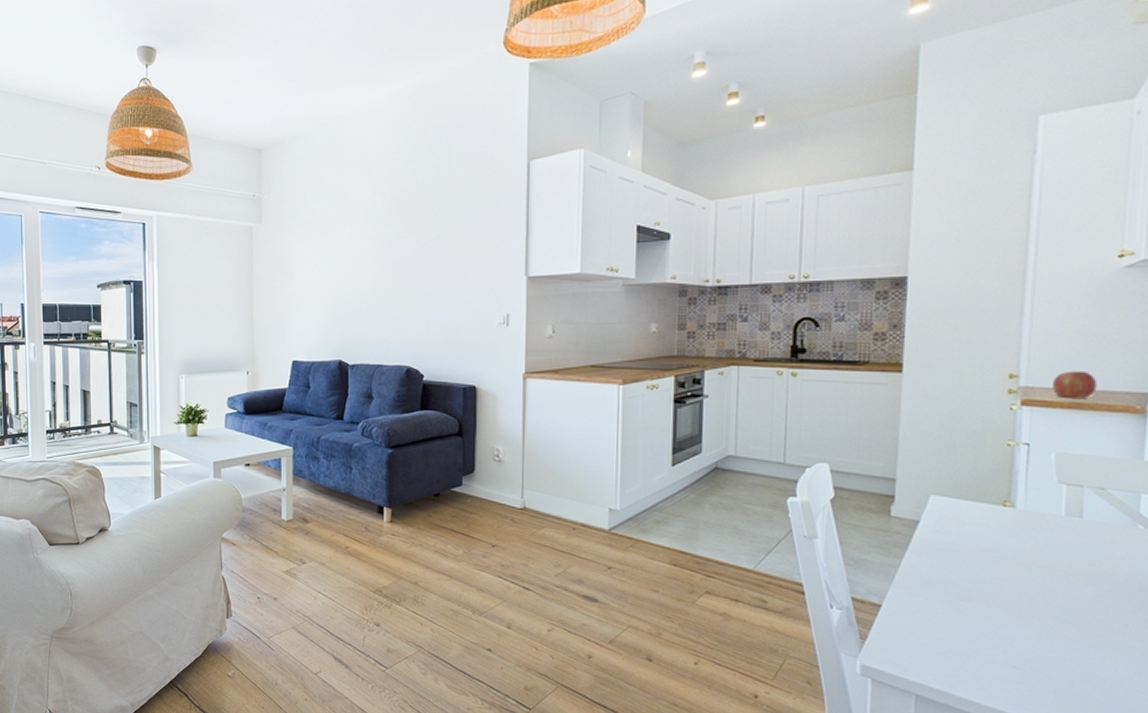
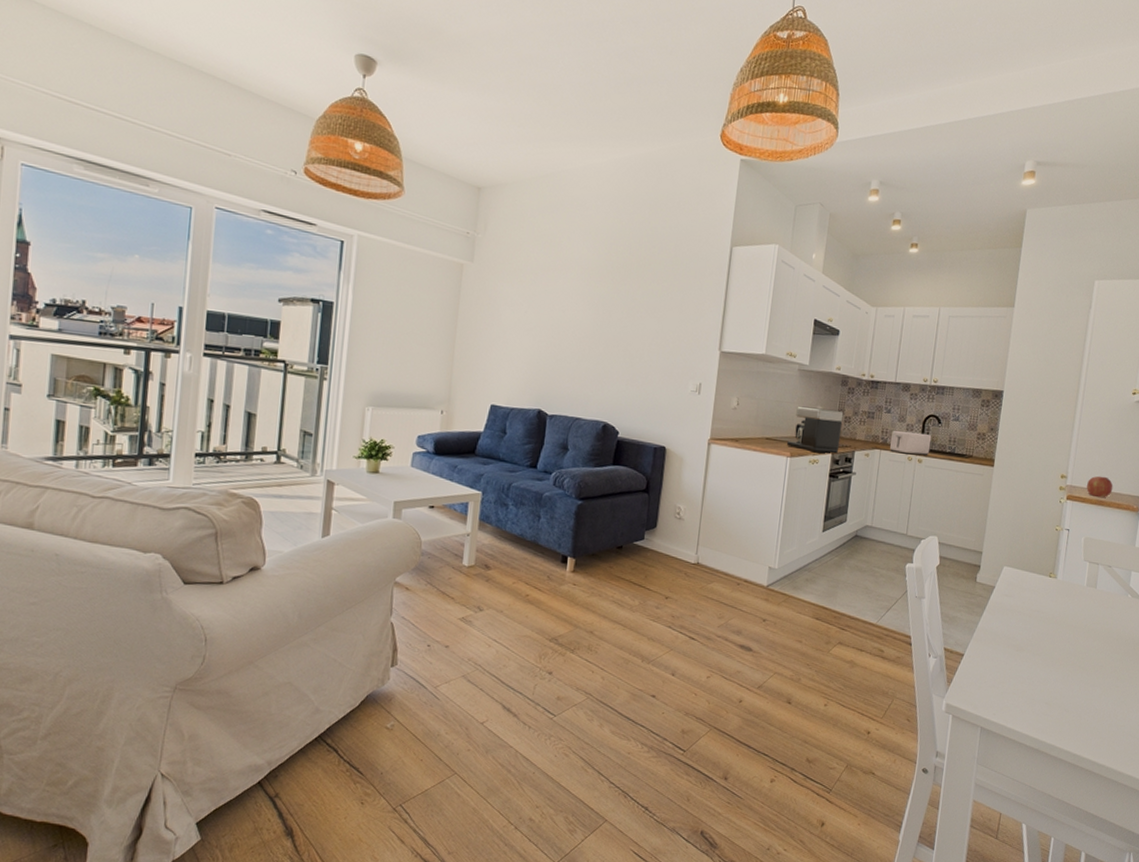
coffee maker: none [617,325,686,377] -> present [787,406,844,454]
toaster: none [750,340,808,369] -> present [889,430,932,456]

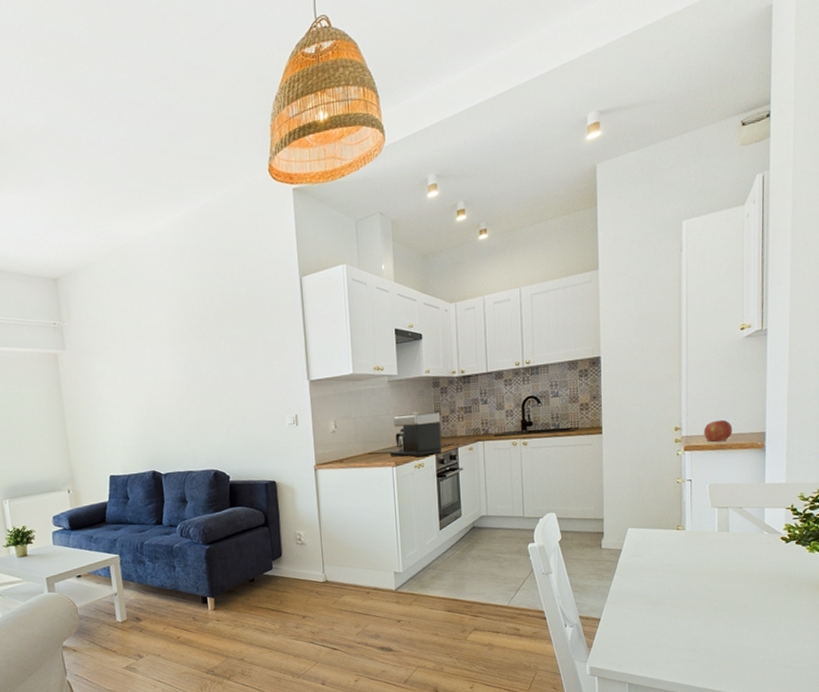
toaster: present [889,430,932,456] -> none [491,415,534,441]

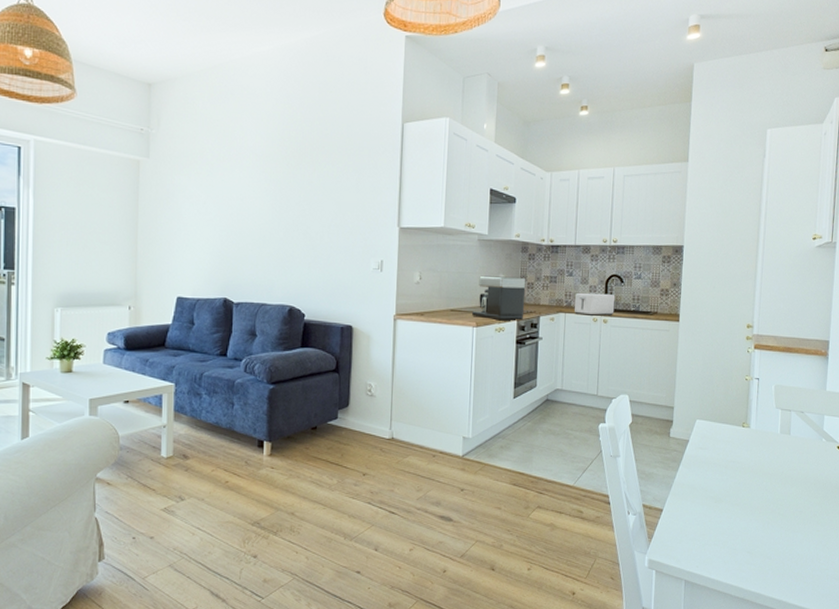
toaster: none [491,415,534,441] -> present [574,292,615,317]
fruit: present [704,419,733,442] -> none [773,323,800,344]

